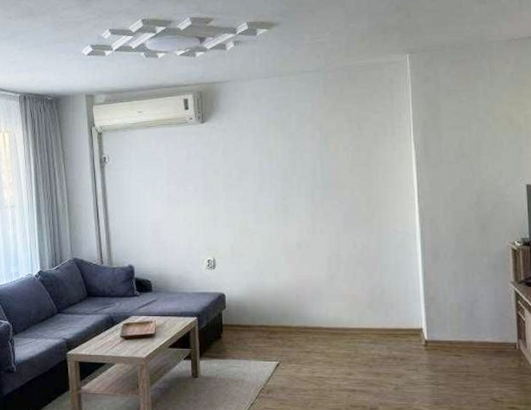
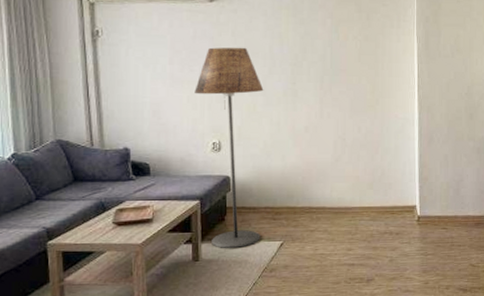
floor lamp: none [190,165,256,367] -> present [194,47,264,249]

